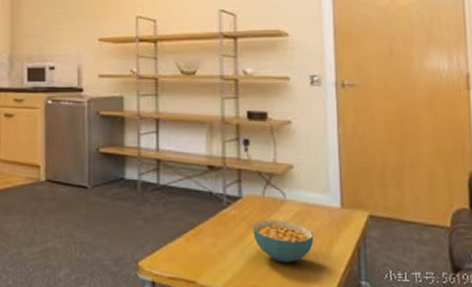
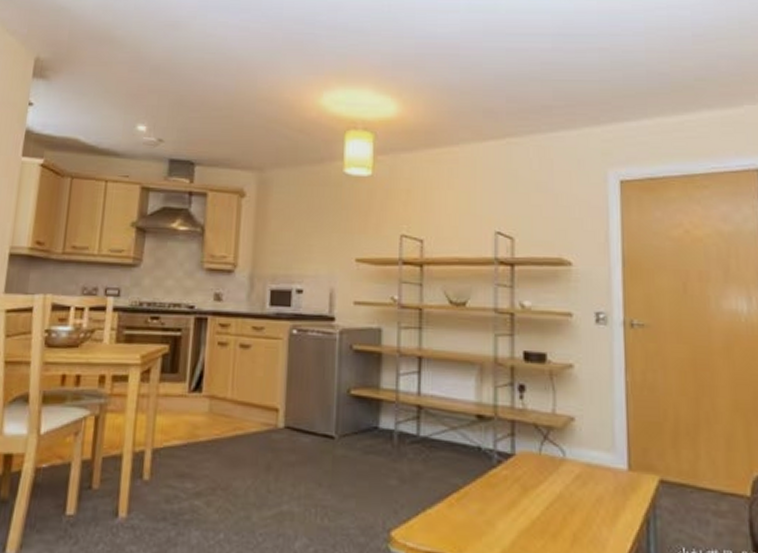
cereal bowl: present [252,219,314,264] -> none [525,482,597,537]

